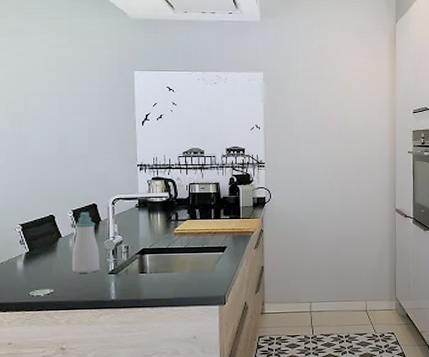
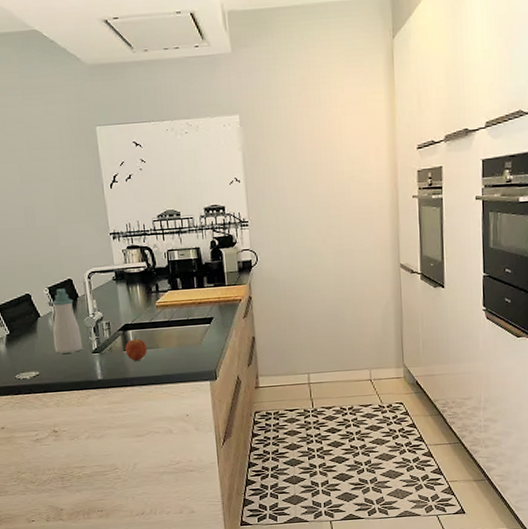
fruit: none [141,260,162,283] -> present [125,336,148,361]

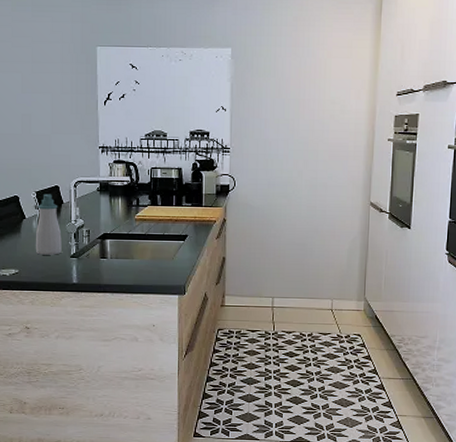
fruit: present [125,336,148,361] -> none [102,245,122,269]

